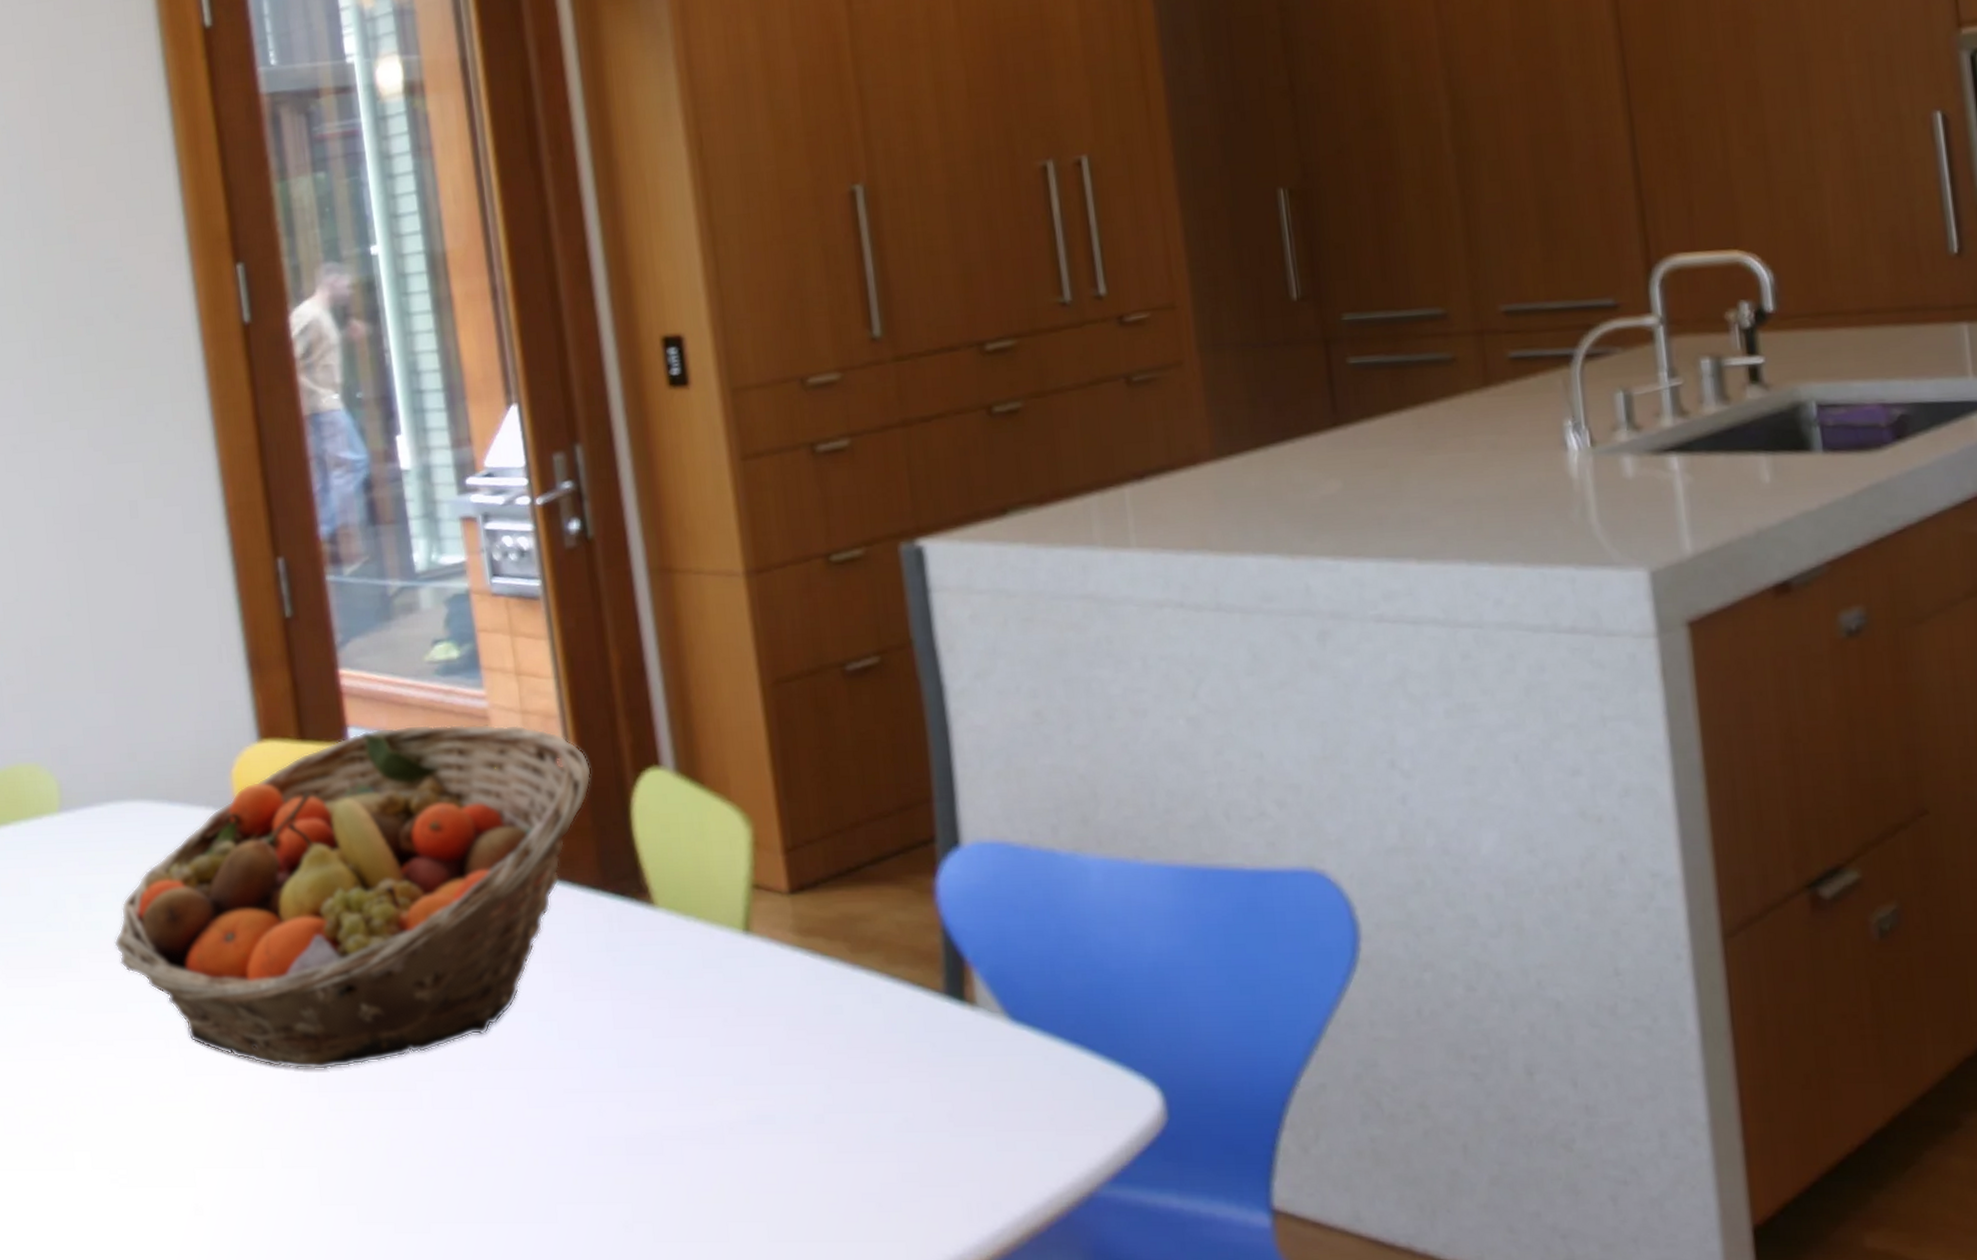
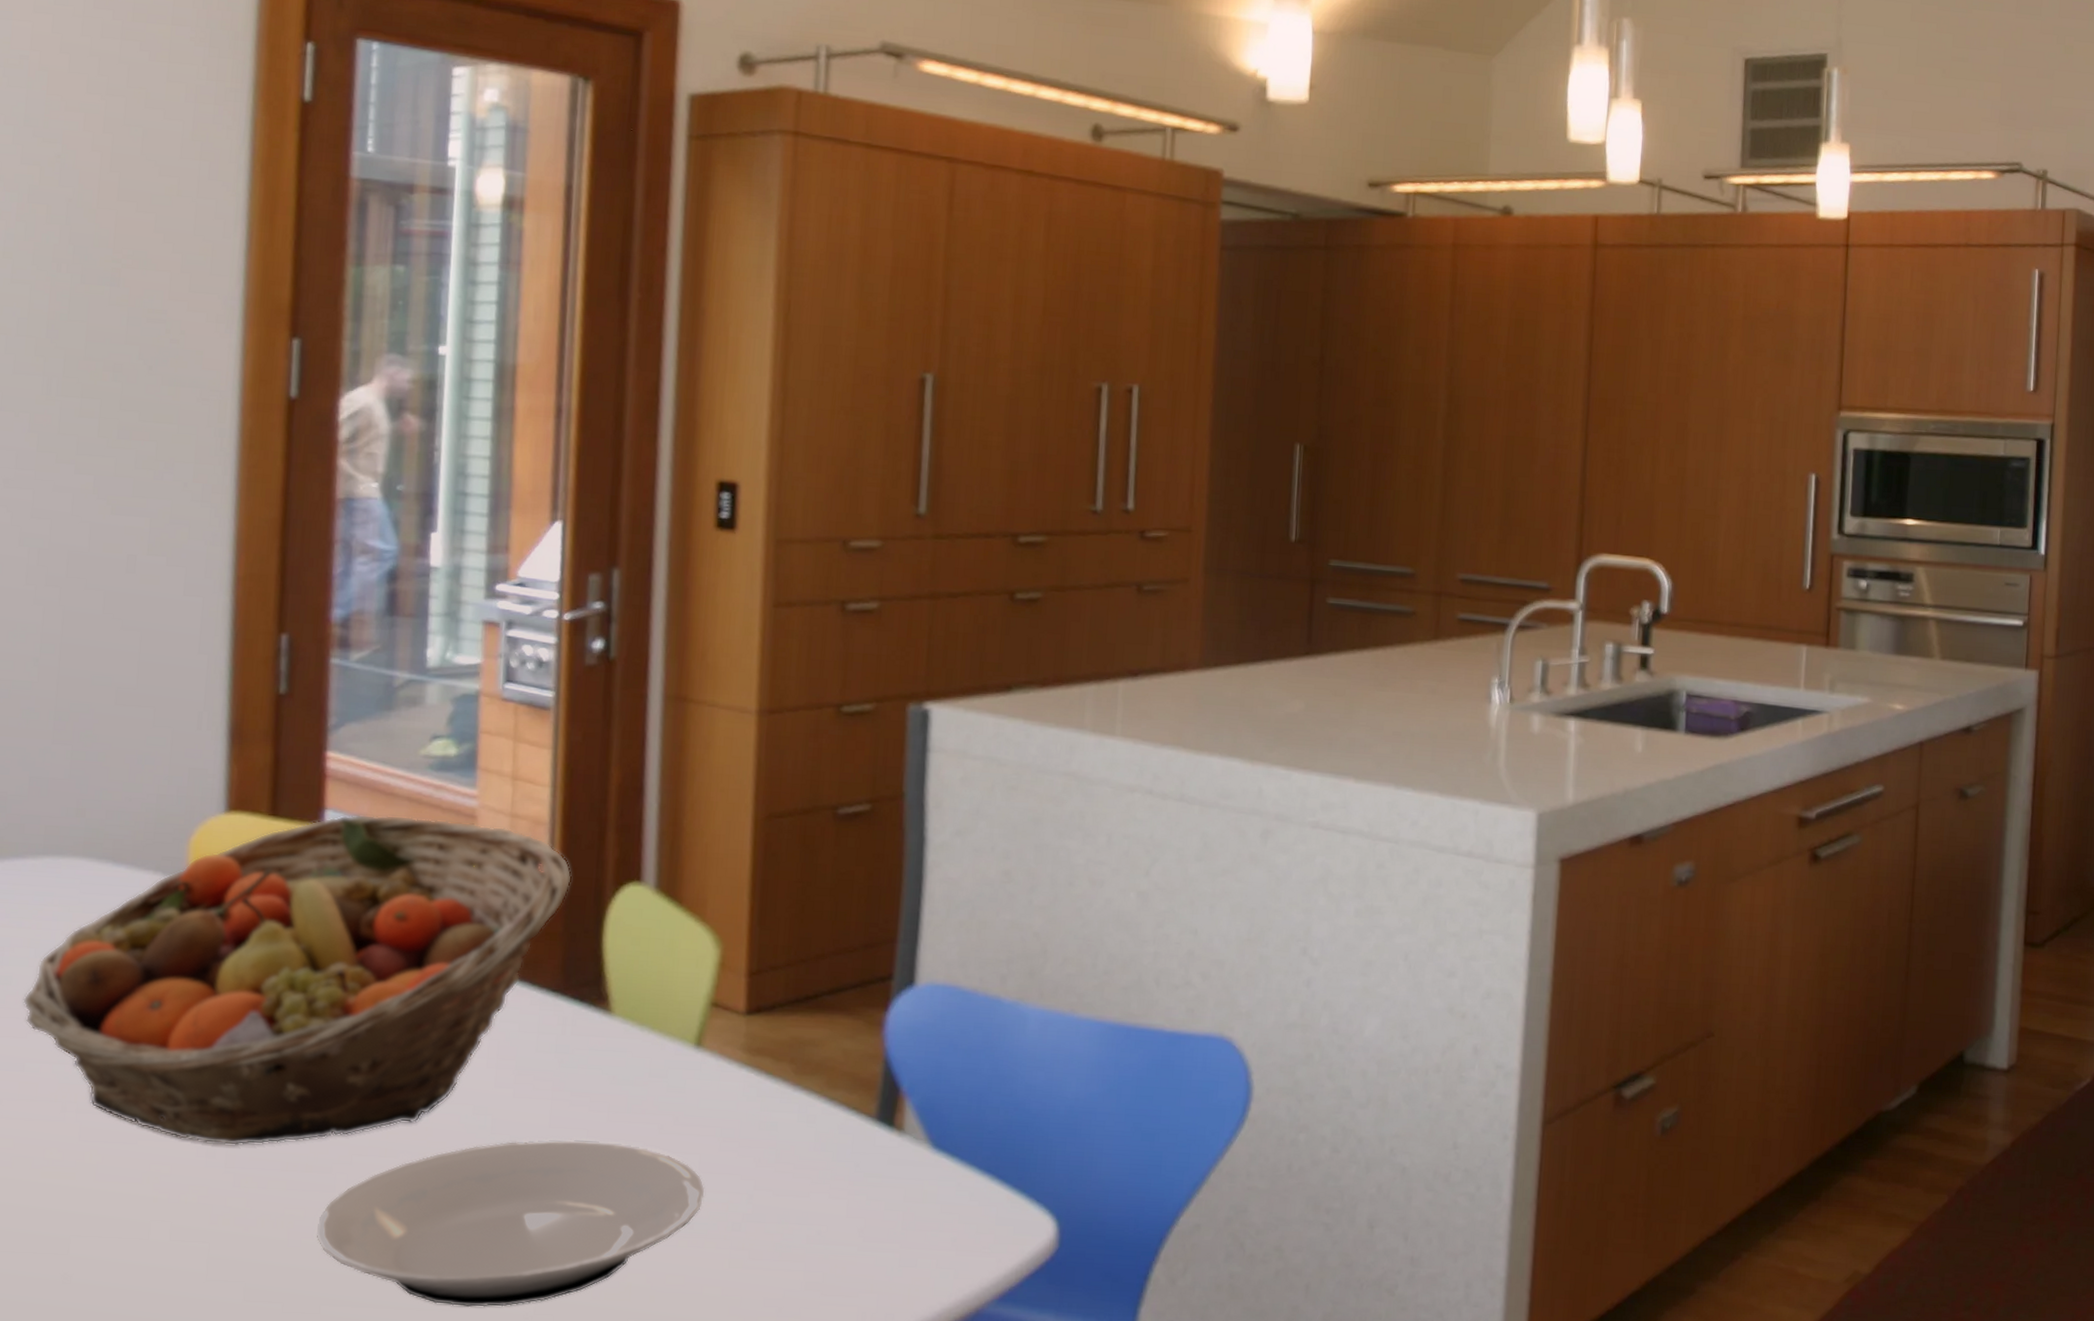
plate: none [412,1038,781,1217] -> present [316,1139,705,1307]

